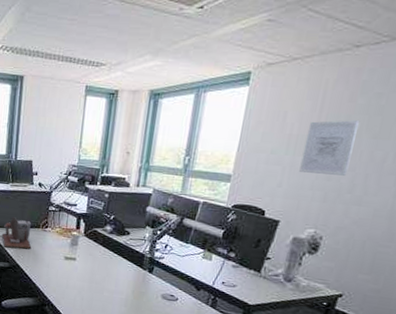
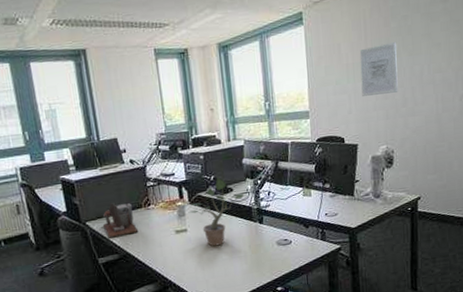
potted plant: none [82,218,139,282] -> present [189,177,244,247]

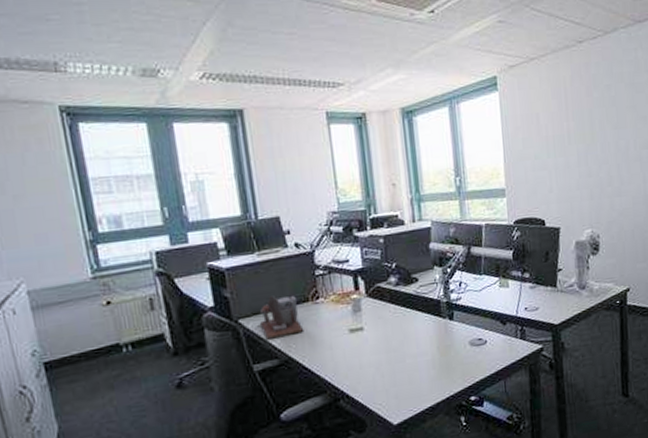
potted plant: present [189,177,244,247] -> none [366,265,431,348]
wall art: present [359,42,398,96] -> none [560,114,603,173]

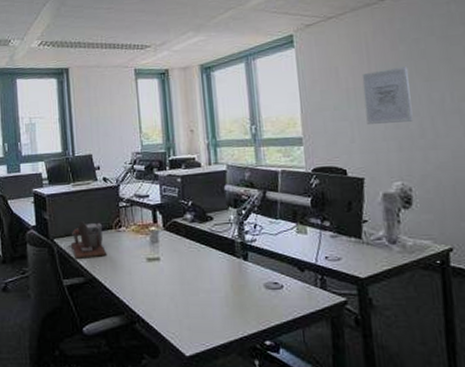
wall art: none [560,114,603,173] -> present [362,66,413,124]

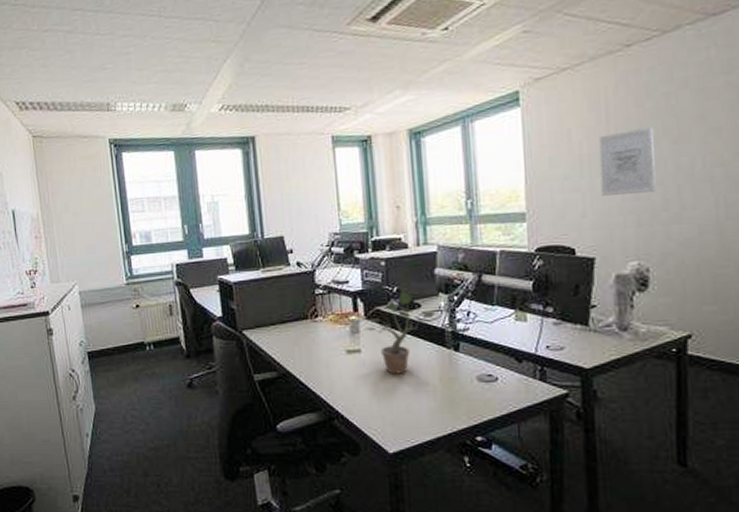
desk organizer: present [70,221,107,259] -> none [261,311,302,352]
potted plant: none [163,203,225,281] -> present [365,289,435,374]

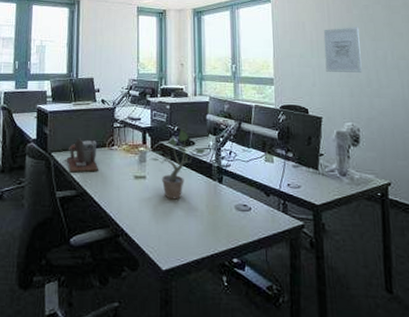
desk organizer: none [261,311,302,352] -> present [66,138,99,173]

